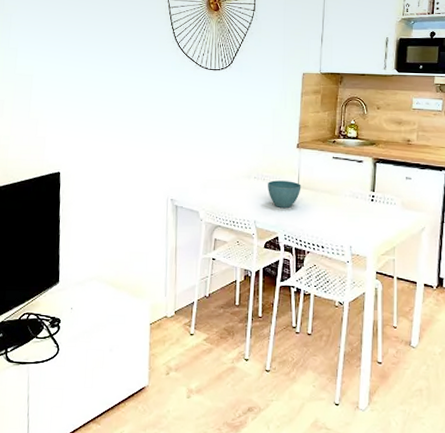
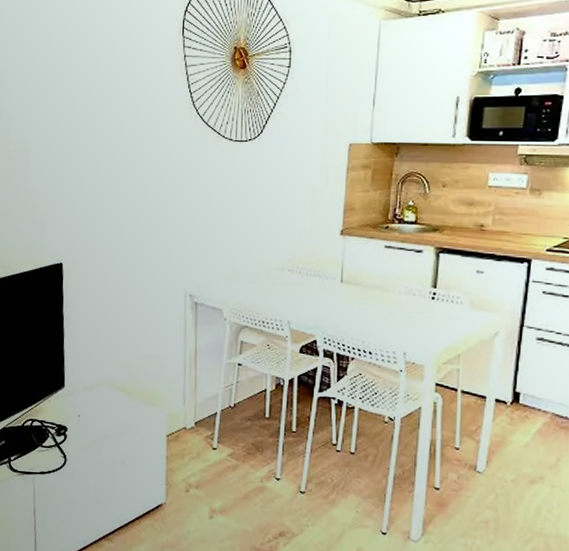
plant pot: present [268,180,301,208] -> none [304,274,345,306]

